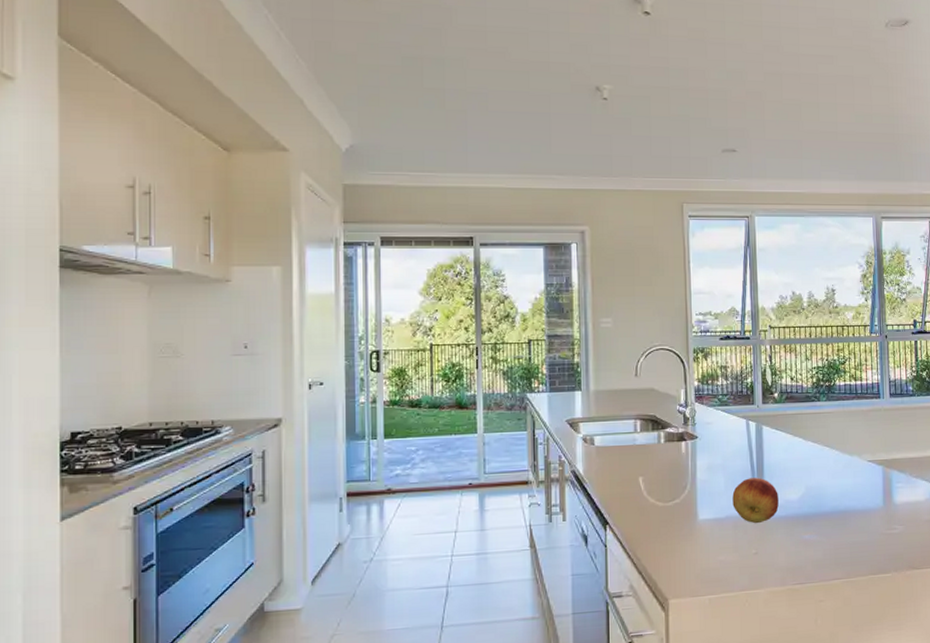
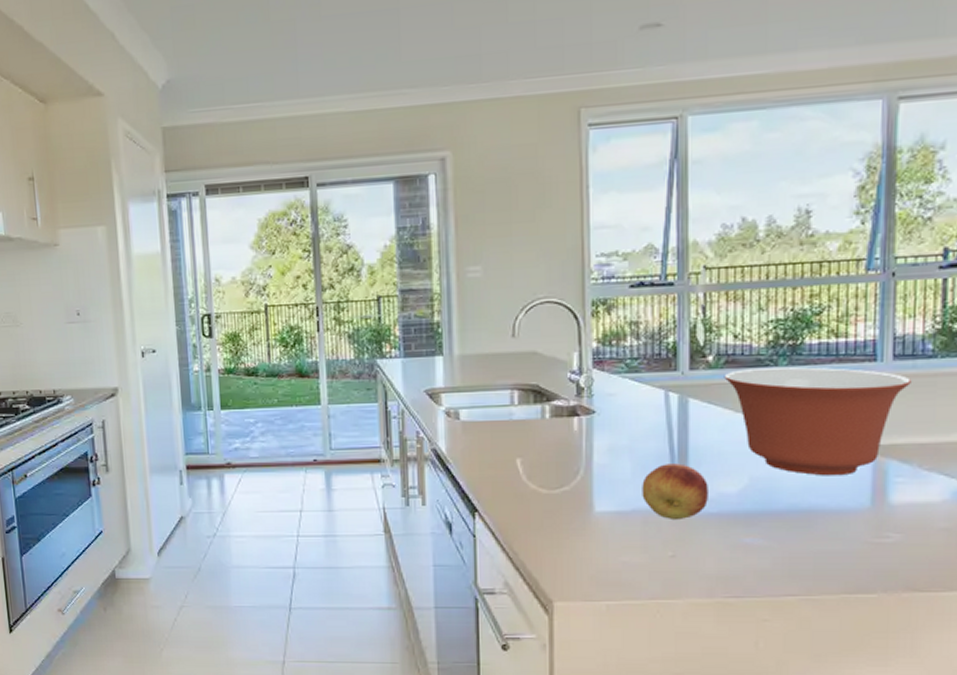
mixing bowl: none [785,402,902,484] -> present [724,367,913,476]

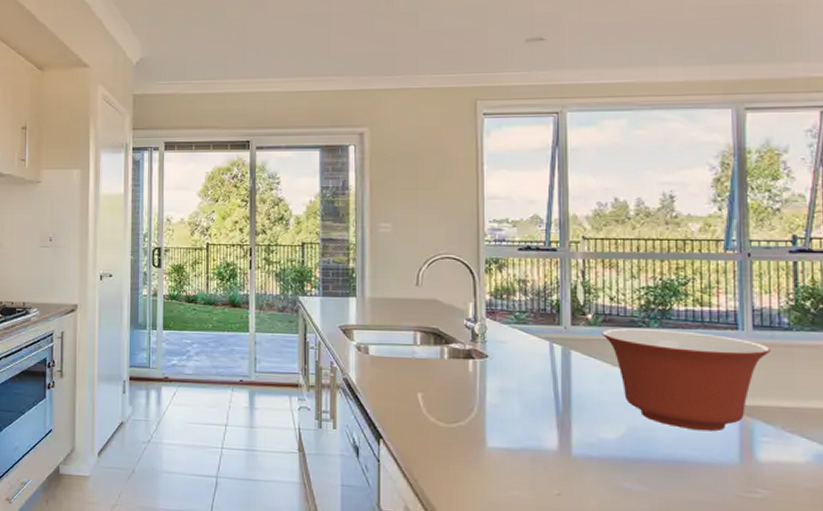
fruit: present [642,463,708,521] -> none [530,408,590,461]

